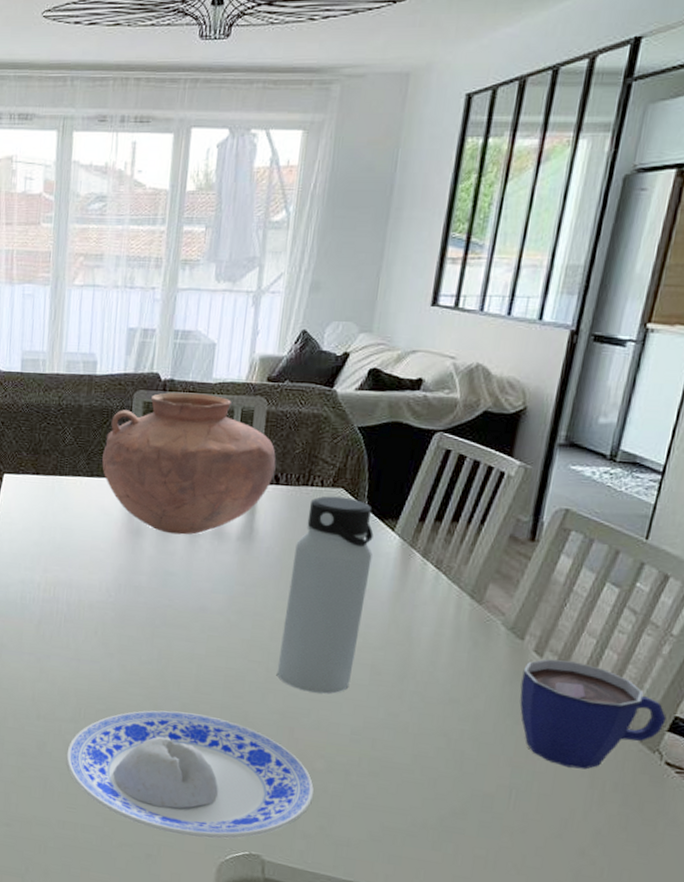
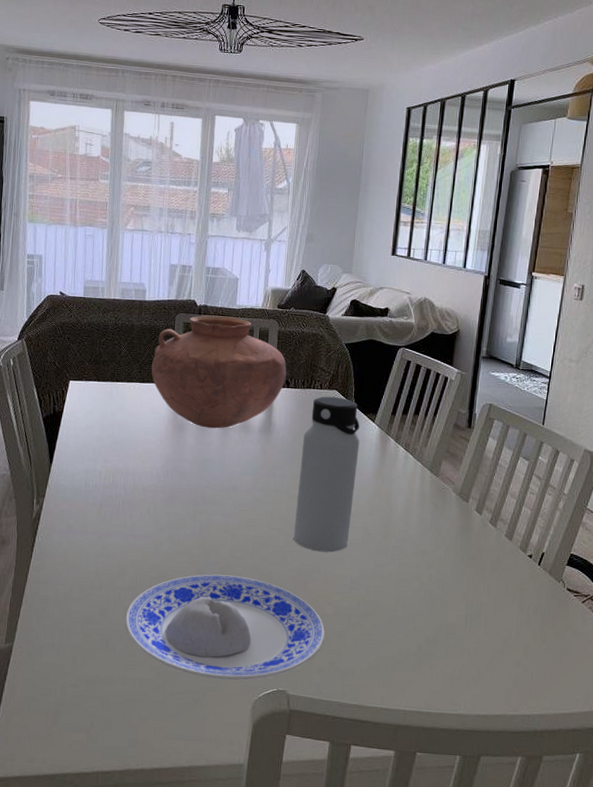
cup: present [519,658,667,770] -> none [468,516,565,599]

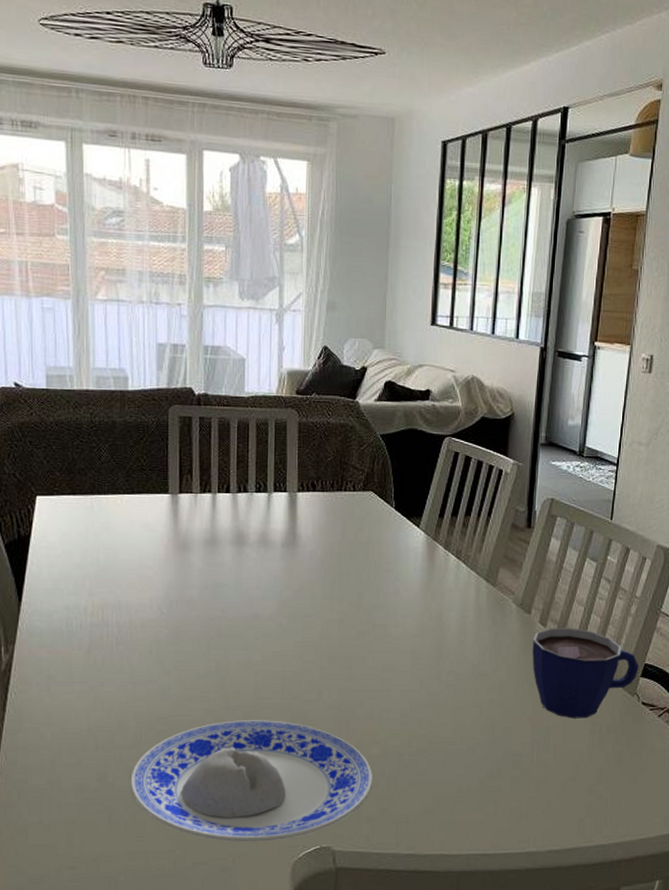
vase: present [151,315,287,429] -> none [142,406,311,546]
water bottle: present [293,396,360,553] -> none [329,499,403,684]
cup: none [468,516,565,599] -> present [532,628,639,719]

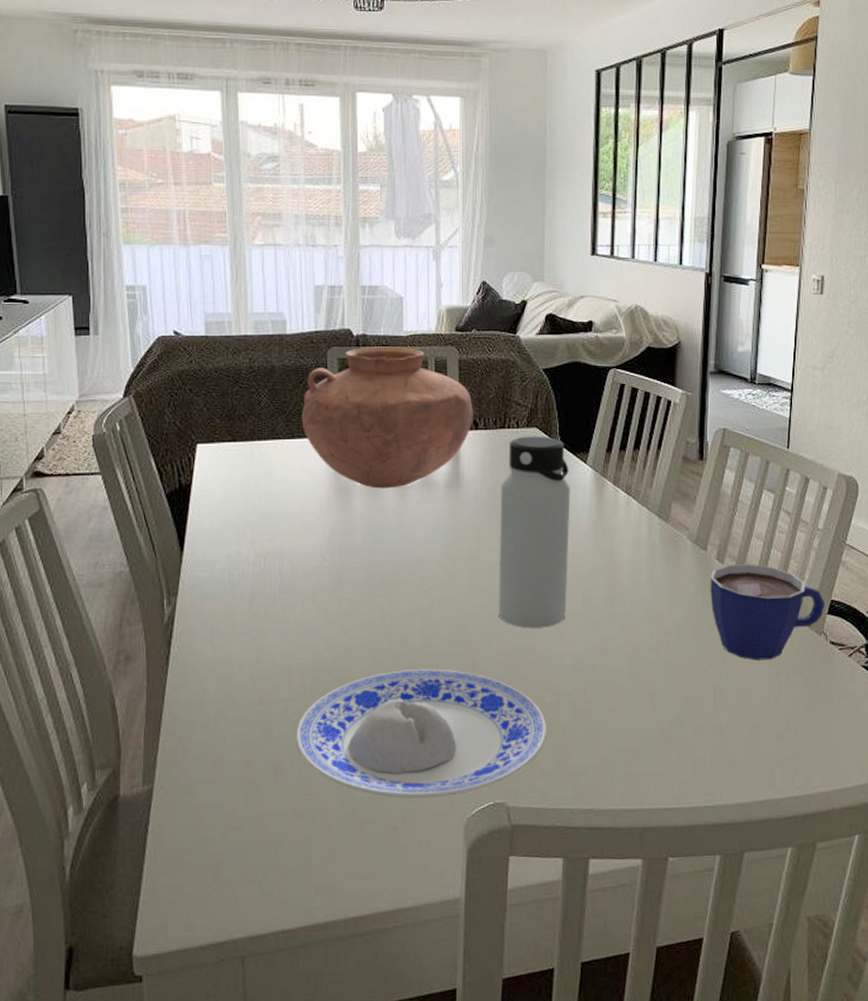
vase: none [142,406,311,546] -> present [302,346,473,489]
water bottle: none [329,499,403,684] -> present [498,436,570,628]

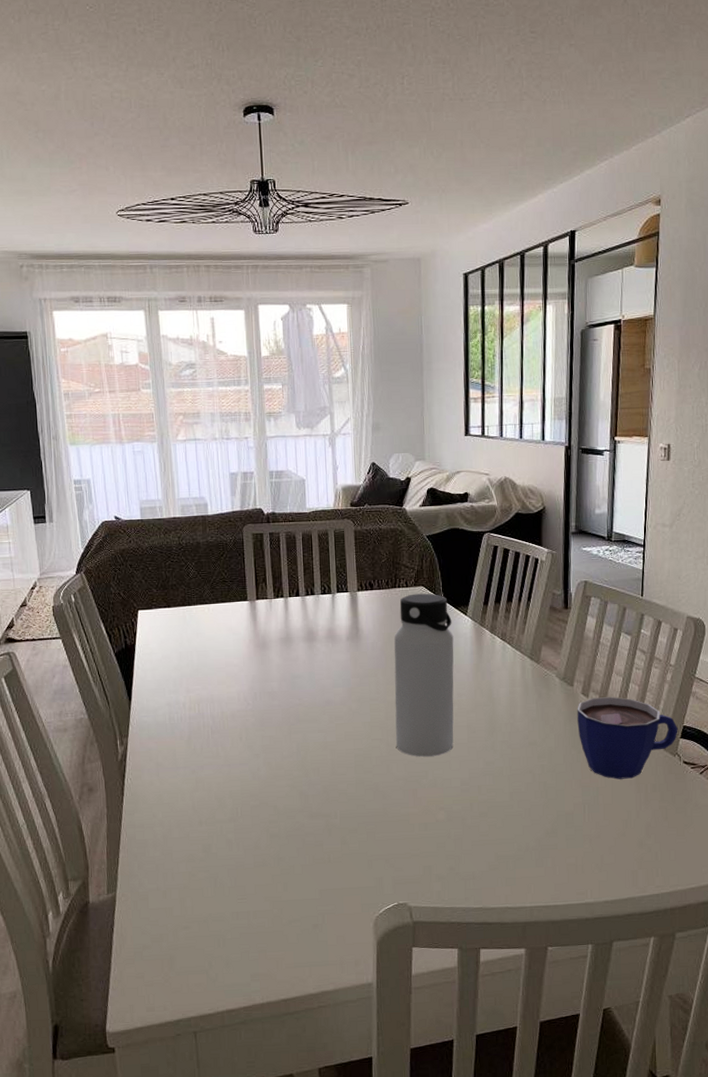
plate: present [296,669,547,799] -> none [230,792,441,902]
vase: present [302,346,473,489] -> none [224,522,369,643]

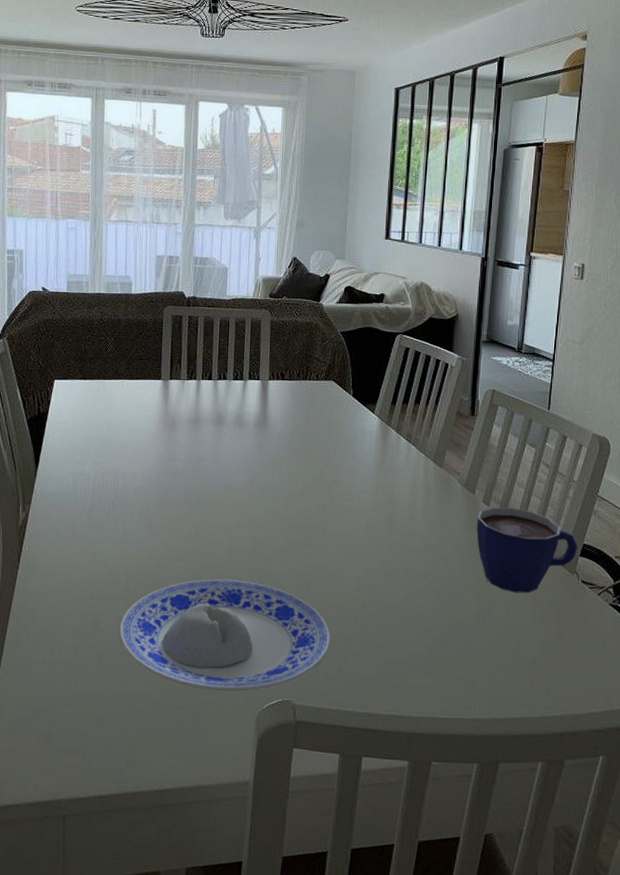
plate: none [230,792,441,902] -> present [119,579,331,692]
water bottle: present [394,593,454,757] -> none [293,387,360,552]

